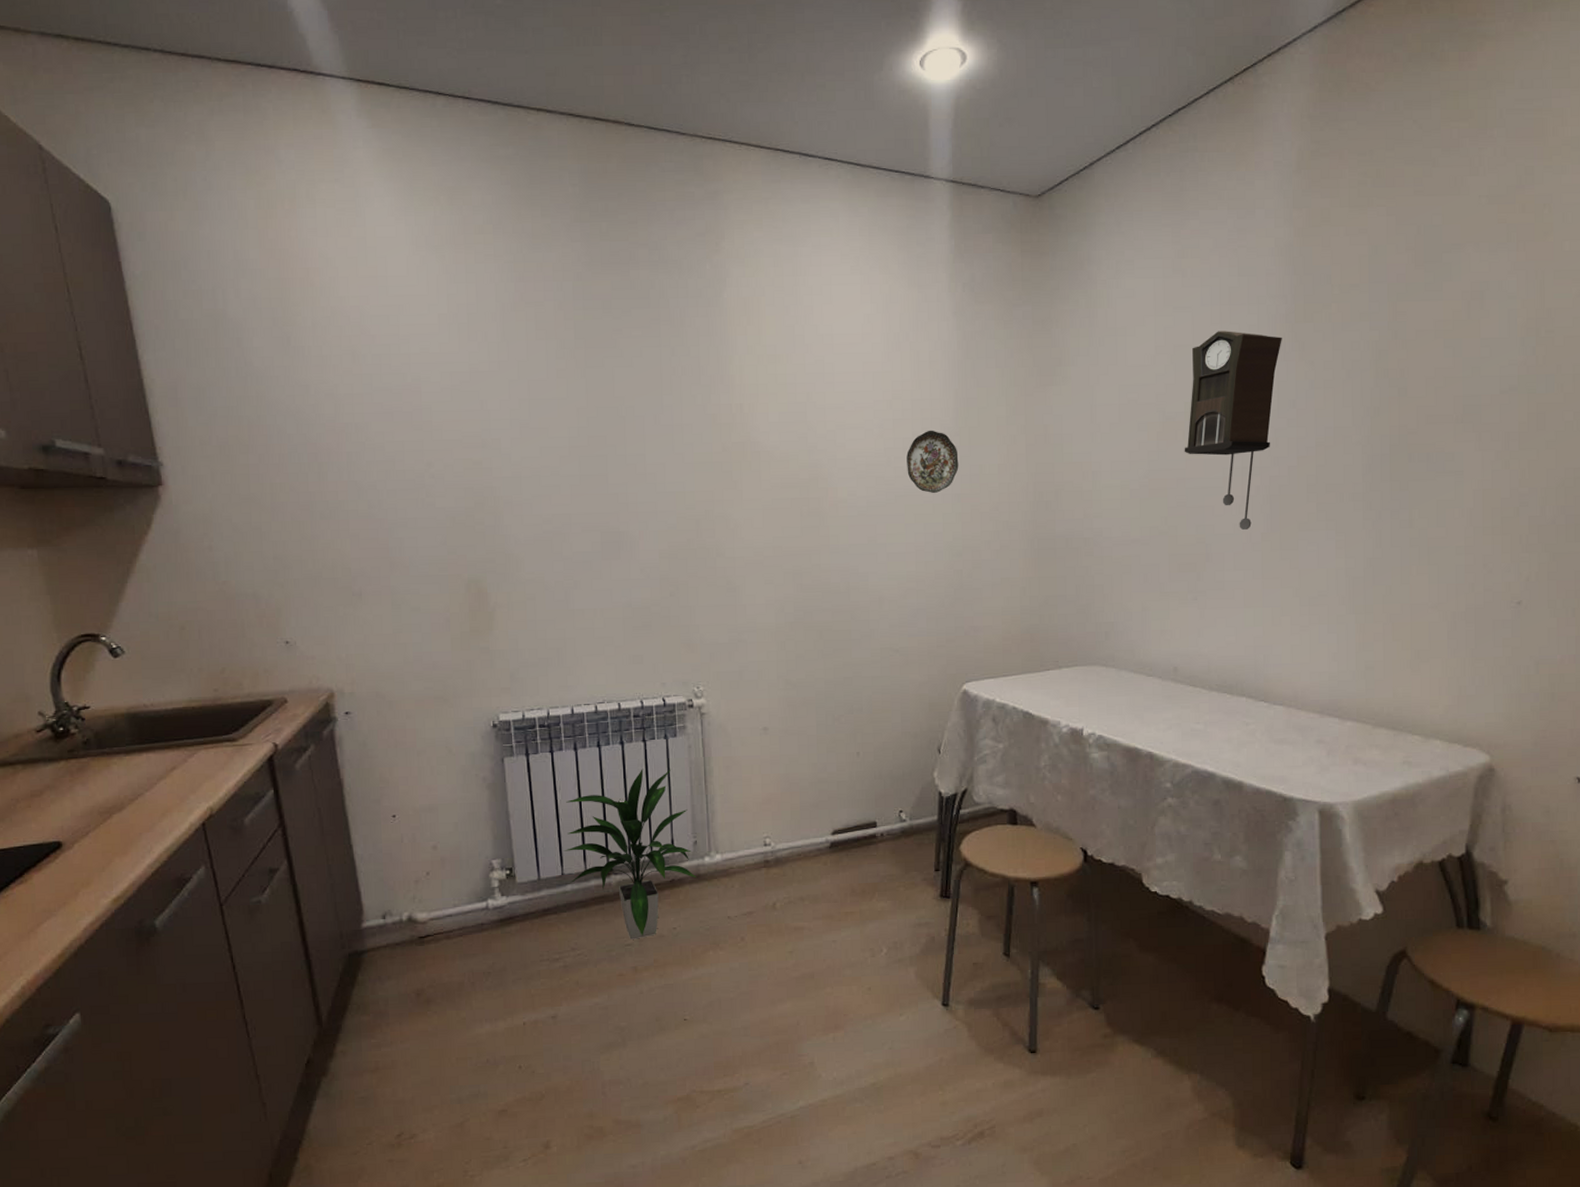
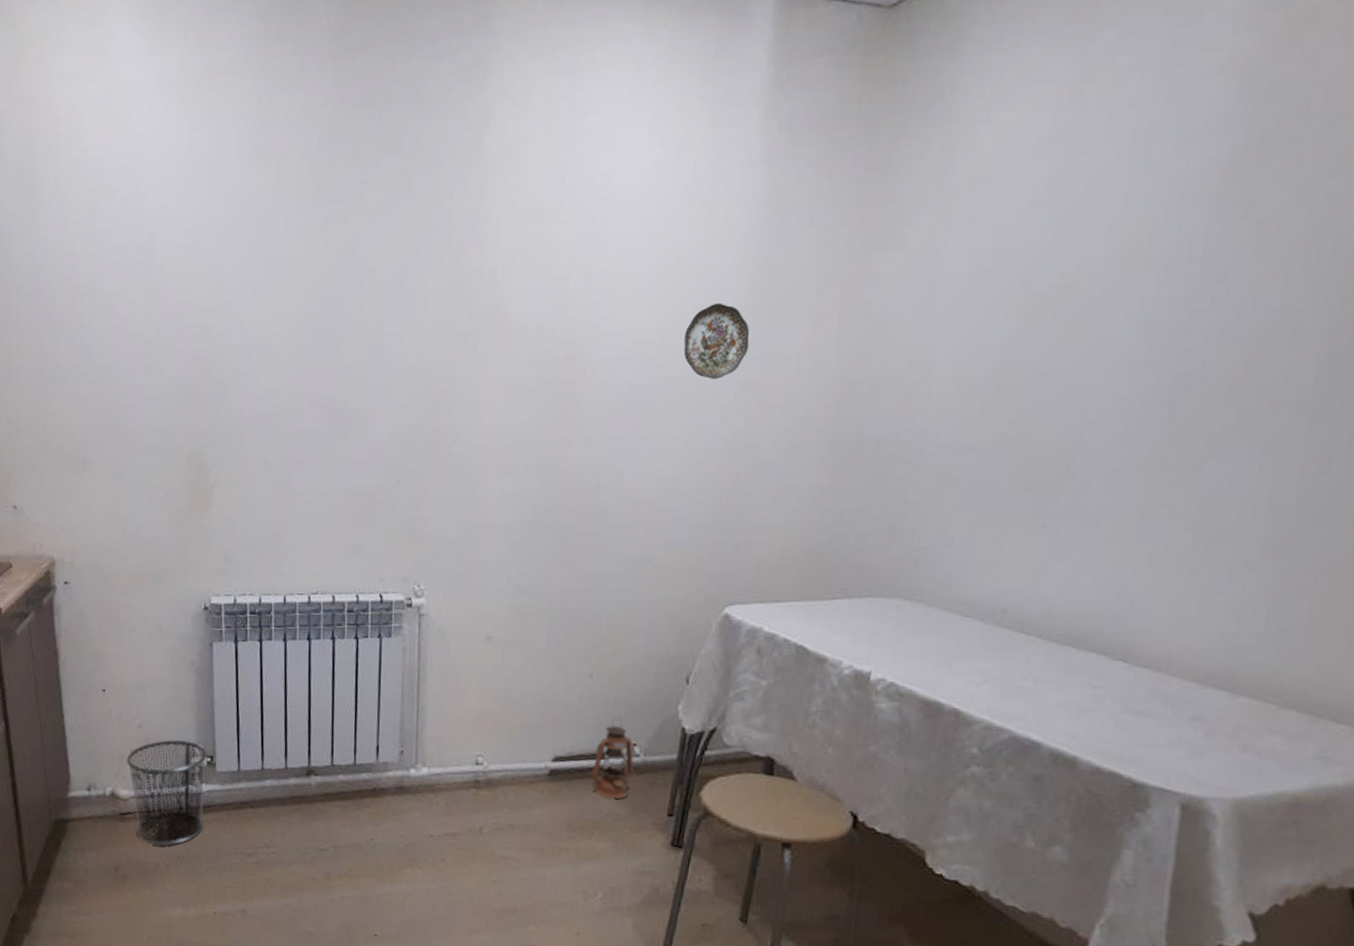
waste bin: none [422,855,507,964] -> present [126,740,207,846]
indoor plant: present [563,768,697,940] -> none [265,667,400,845]
lantern: none [865,789,903,862] -> present [590,717,634,800]
pendulum clock: present [1184,331,1282,531] -> none [1053,179,1220,443]

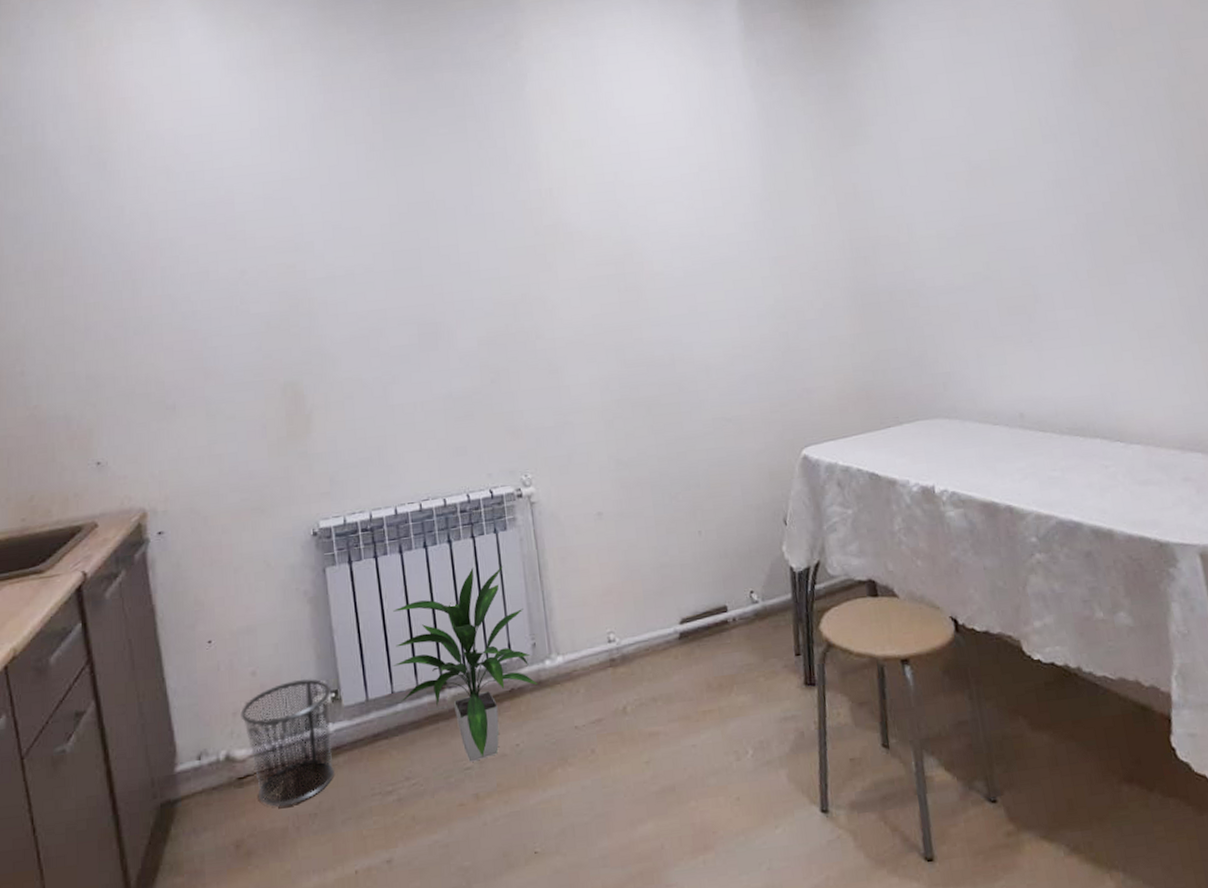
indoor plant: none [265,667,400,845] -> present [392,565,538,762]
lantern: present [590,717,634,800] -> none [717,568,757,650]
decorative plate: present [683,302,750,379] -> none [719,197,773,258]

